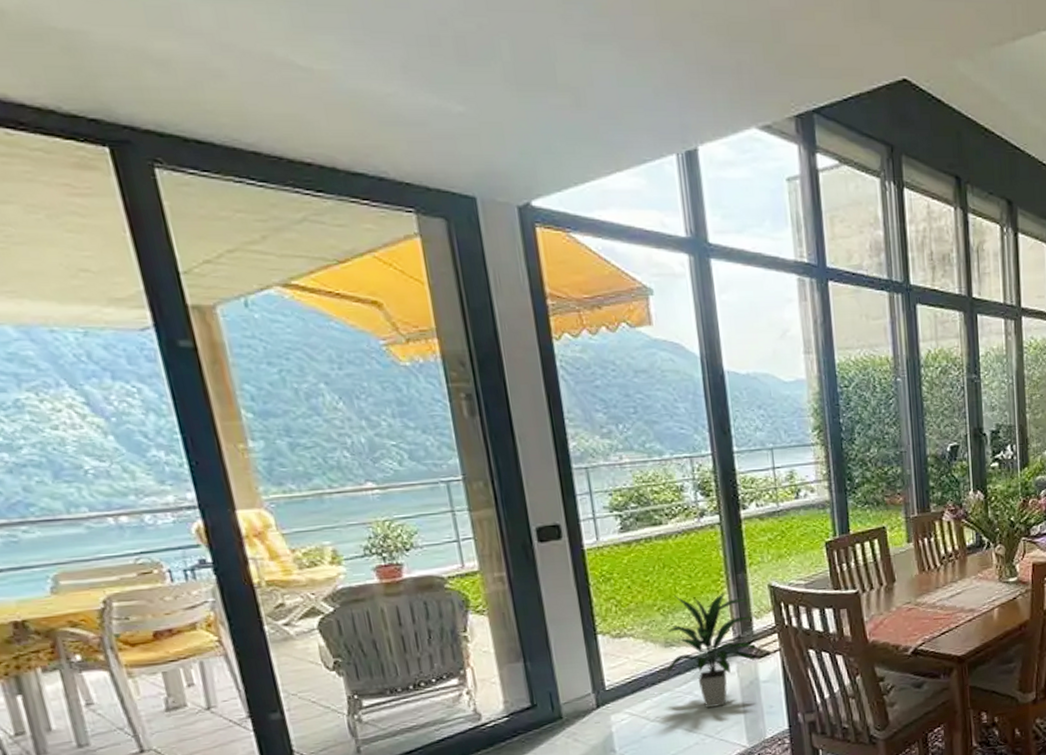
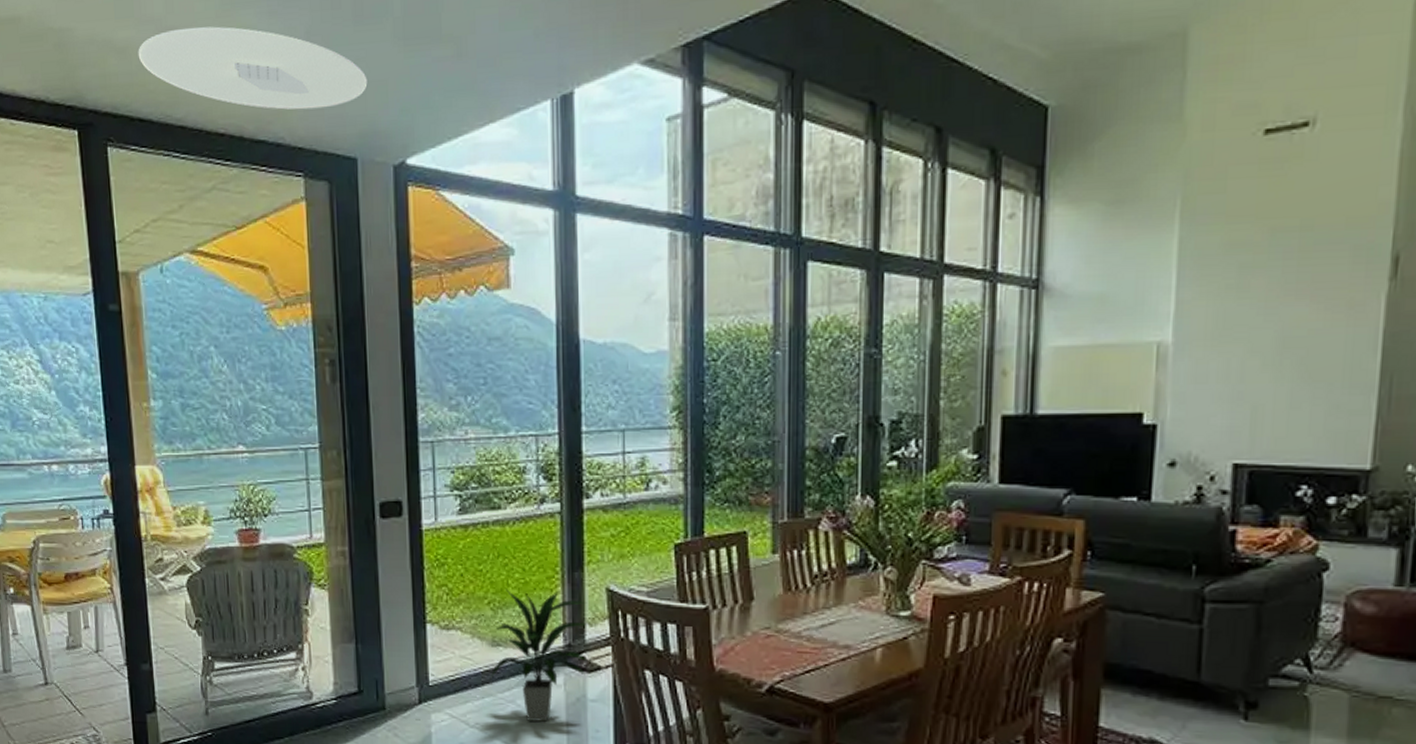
ceiling light: none [184,46,480,145] -> present [138,26,368,110]

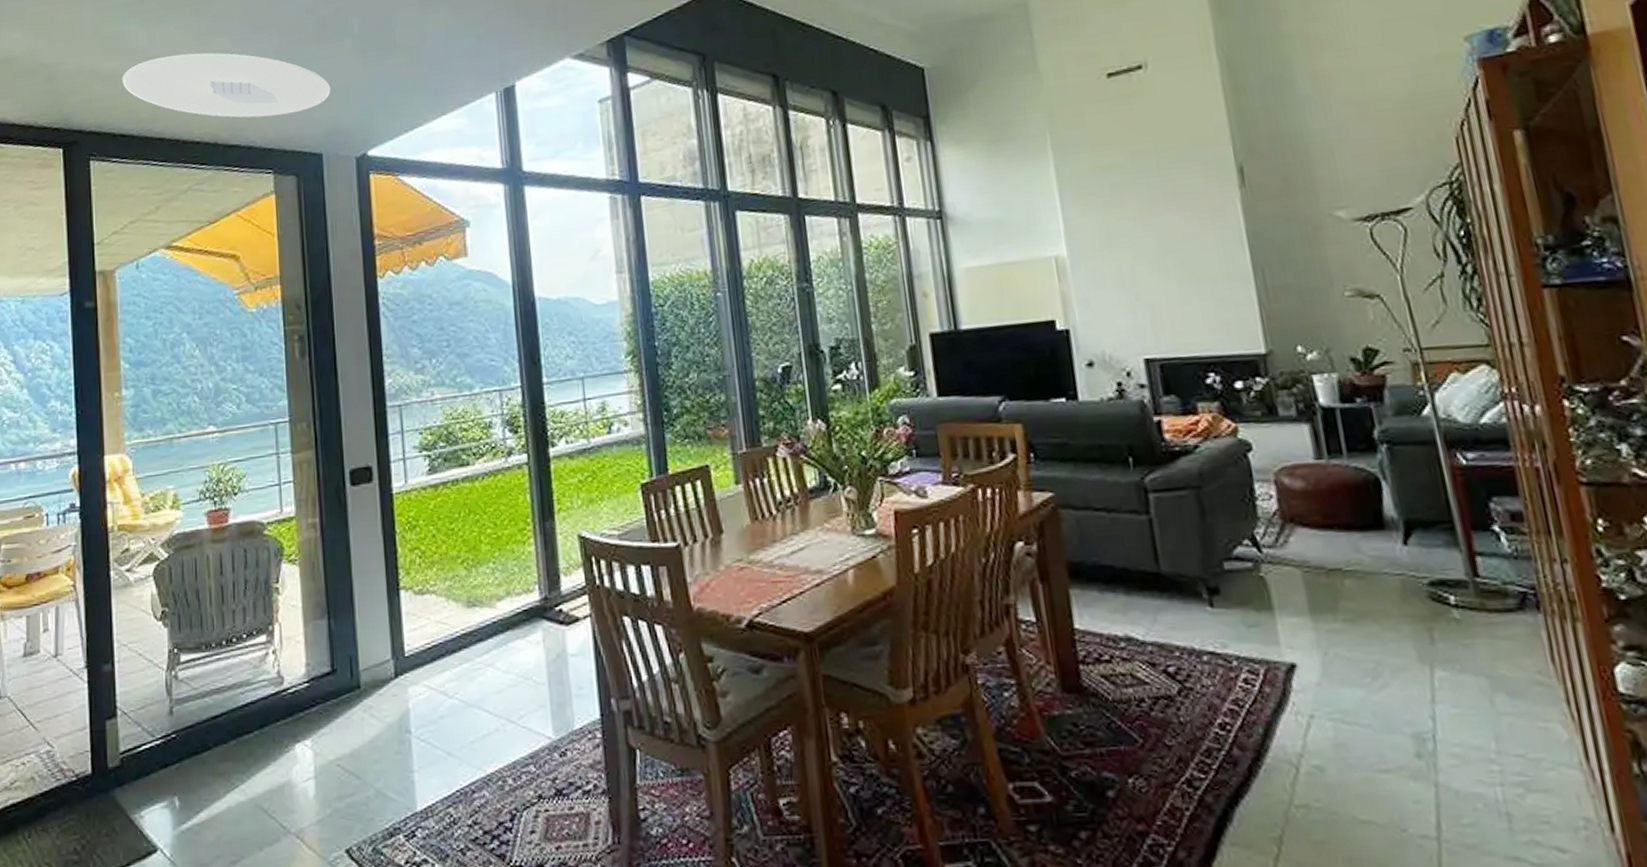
indoor plant: present [489,589,587,722] -> none [467,543,565,685]

